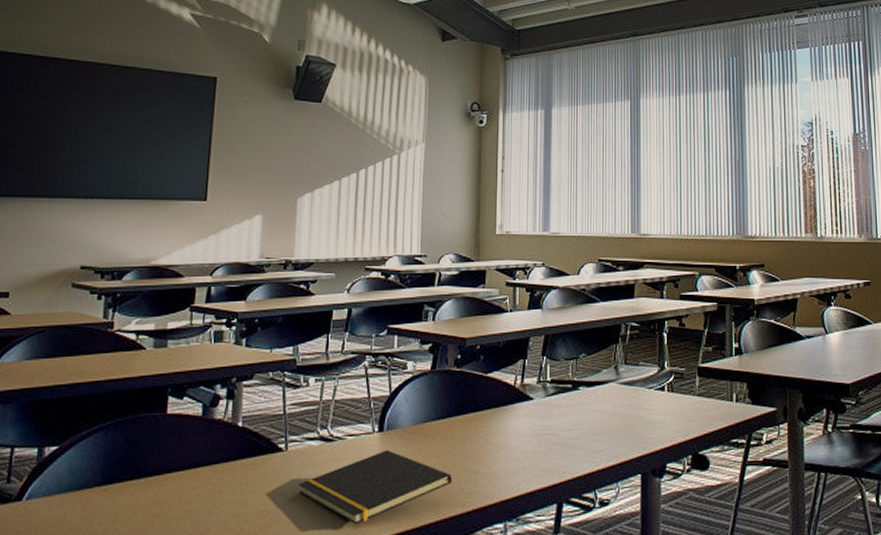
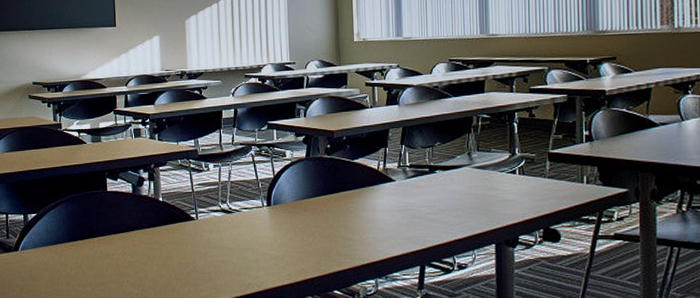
notepad: present [298,449,452,525] -> none [208,220,330,276]

